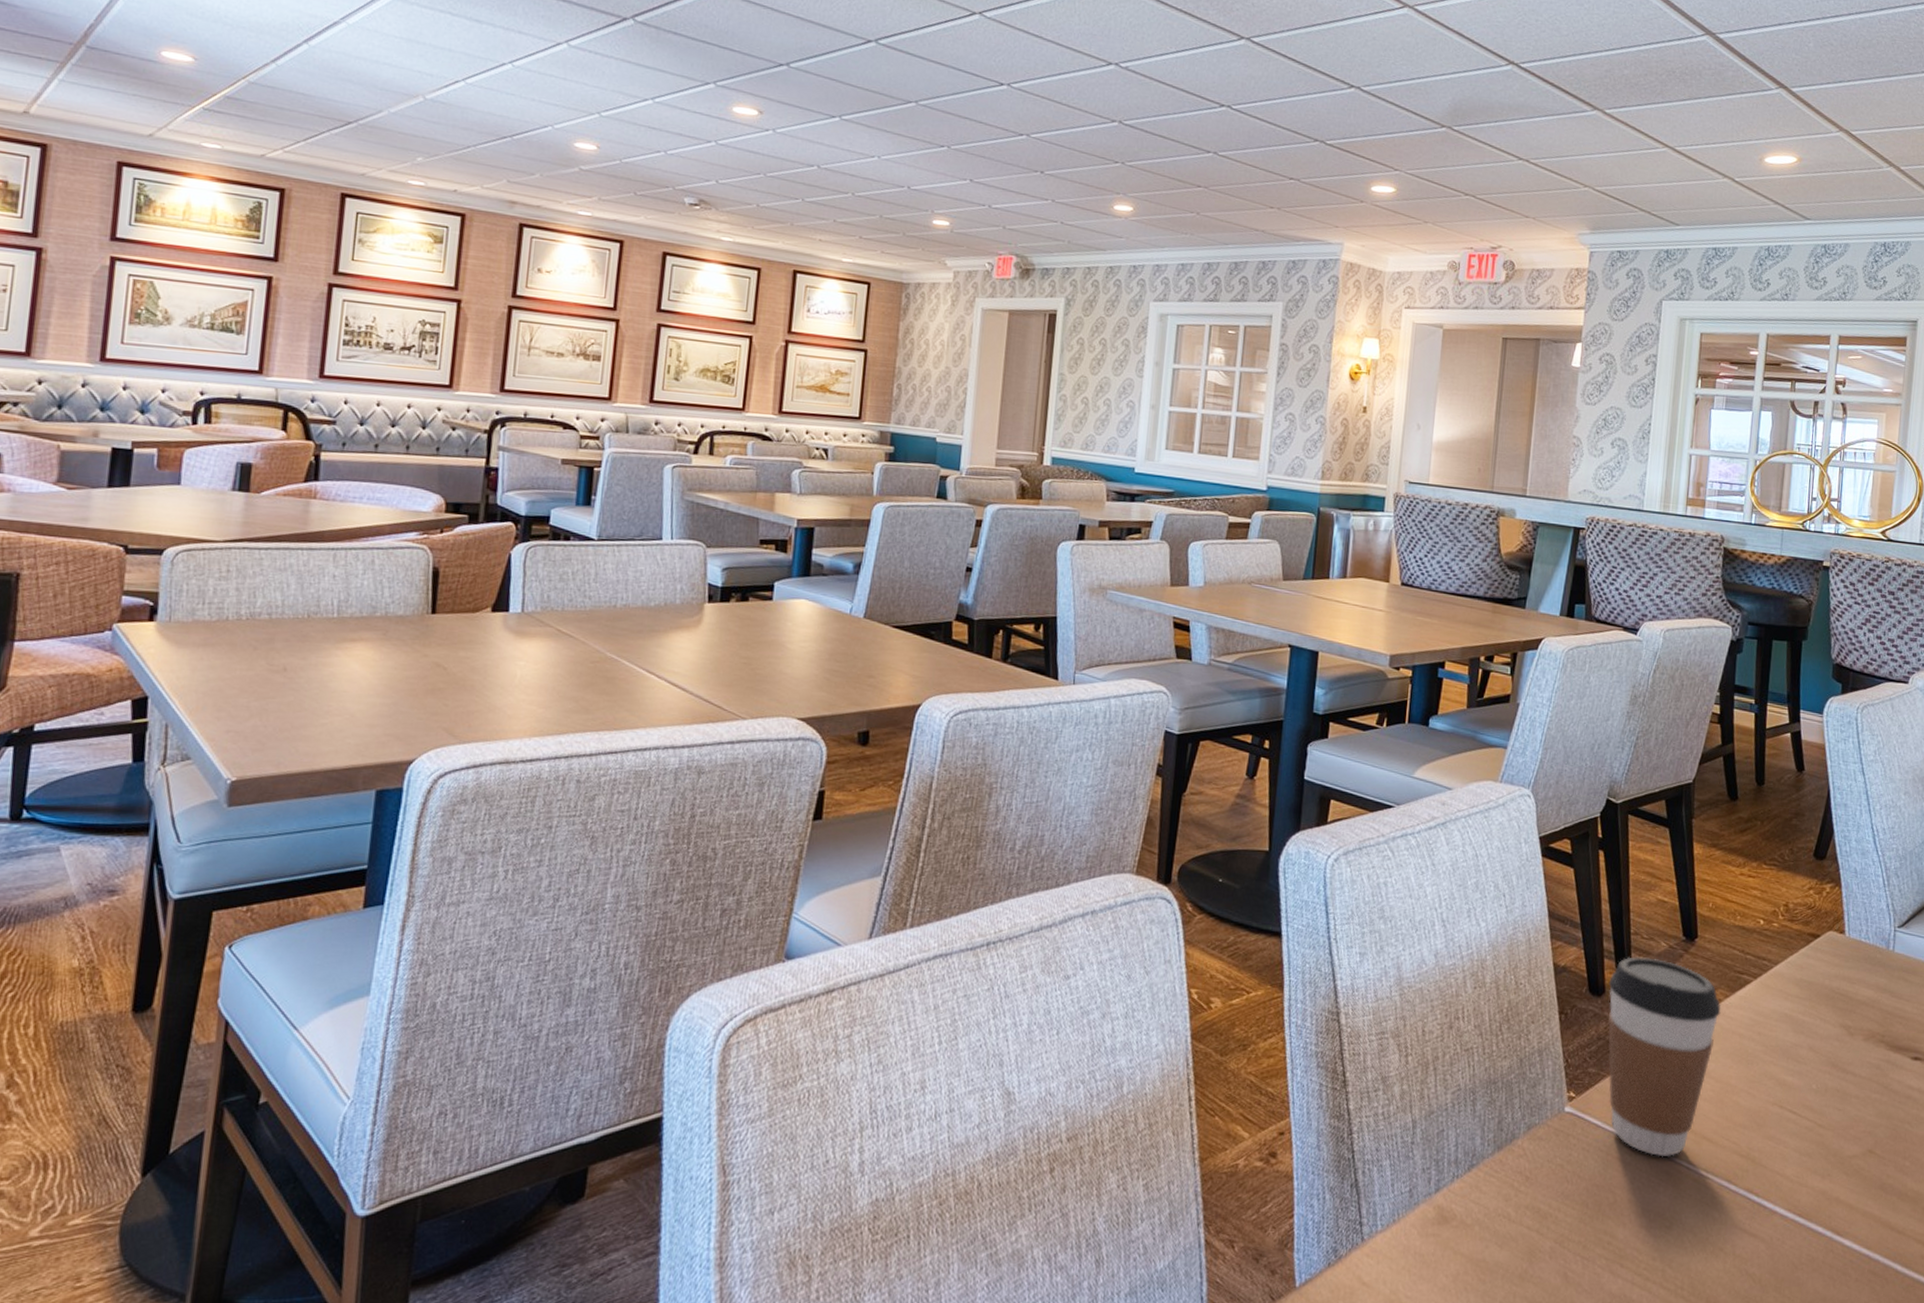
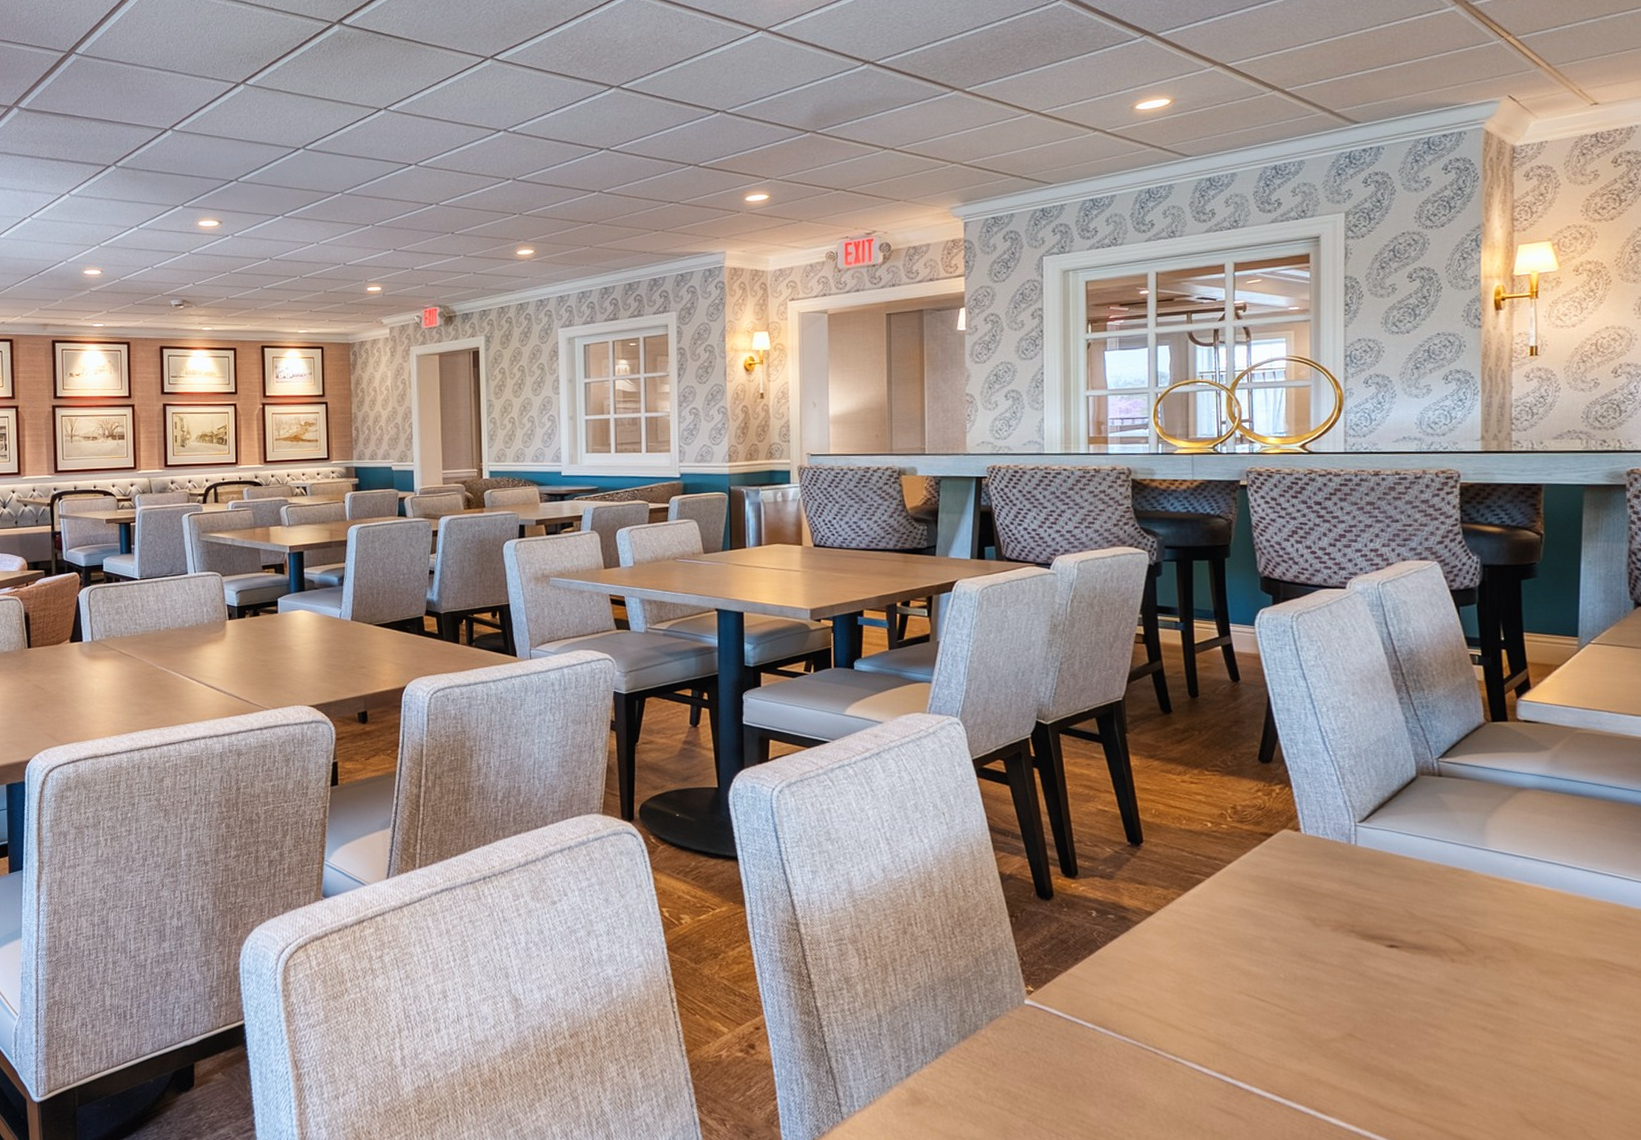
coffee cup: present [1607,956,1721,1157] -> none [1056,863,1175,1044]

